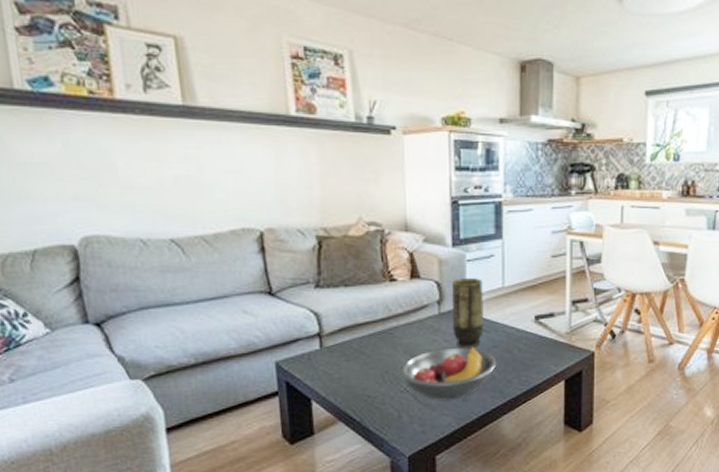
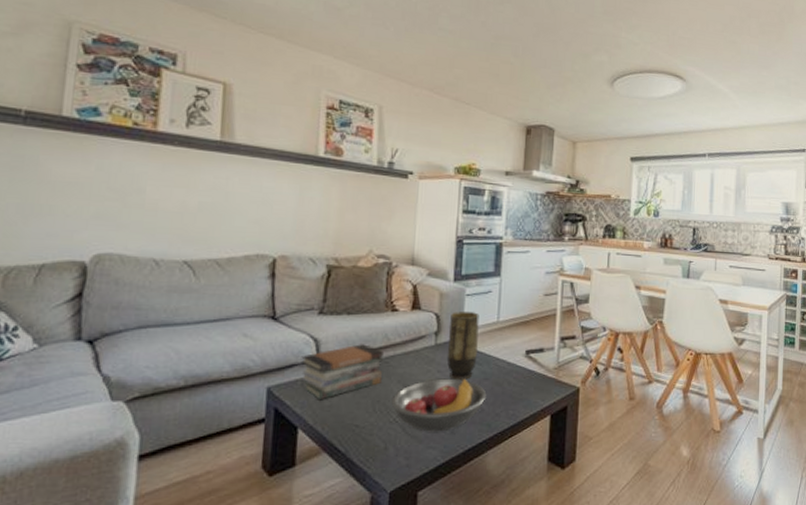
book stack: none [304,316,388,372] -> present [301,344,383,399]

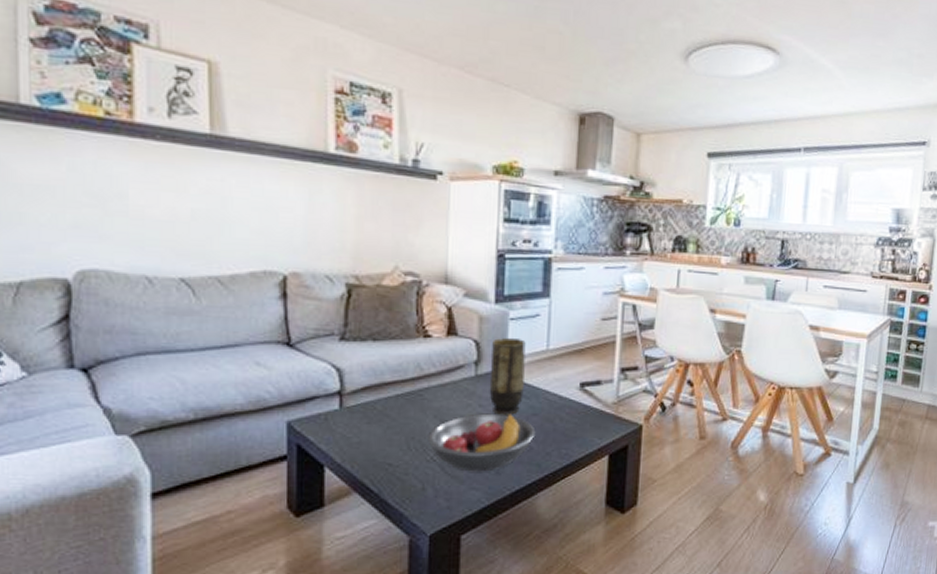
book stack: present [301,344,383,399] -> none [323,374,416,435]

